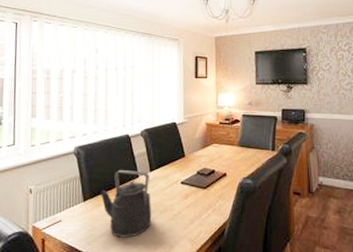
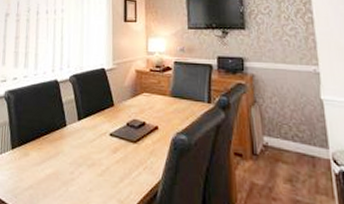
kettle: present [99,169,152,238] -> none [27,116,80,193]

